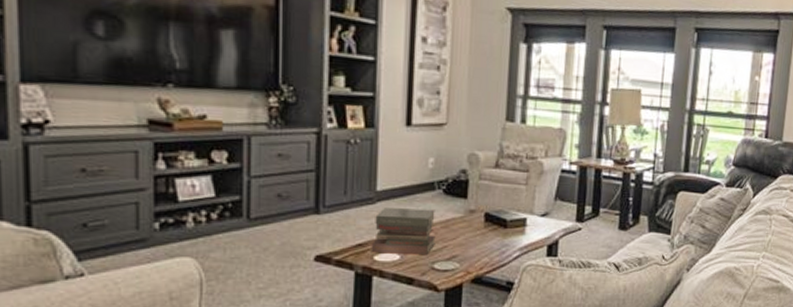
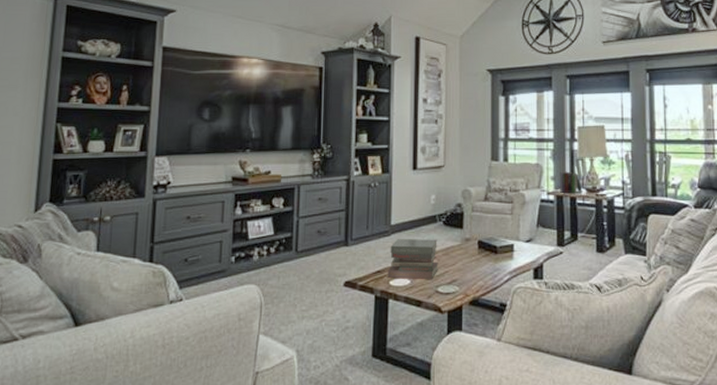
books: none [584,139,610,166] -> present [560,171,583,194]

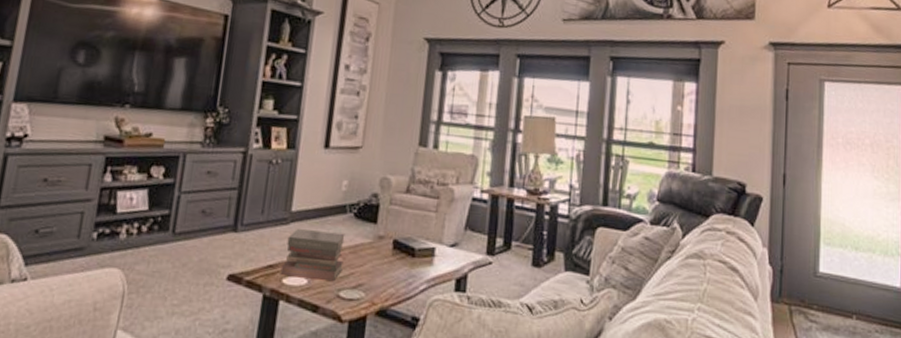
books: present [560,171,583,194] -> none [496,166,523,196]

